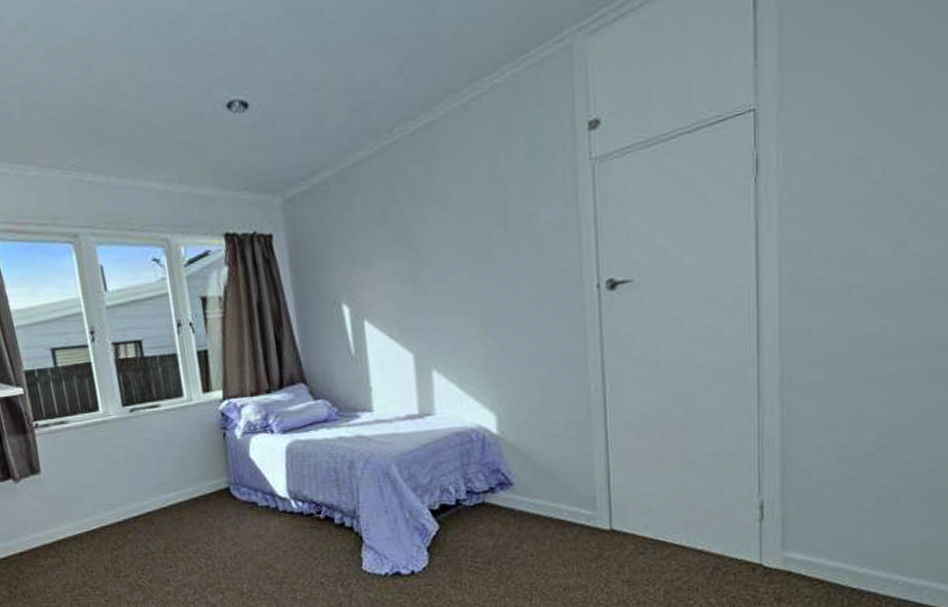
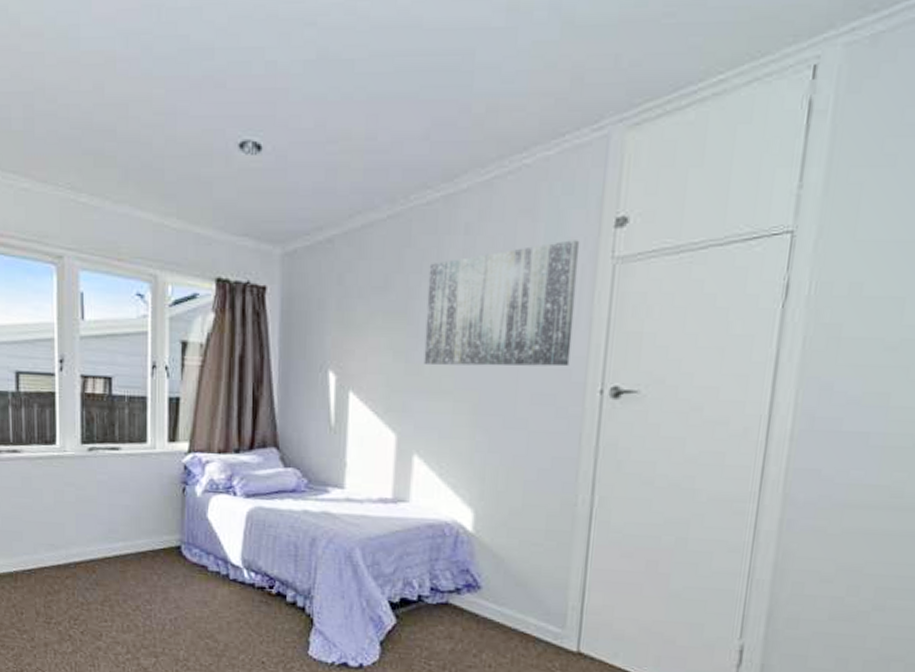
wall art: none [421,147,565,285] -> present [423,240,580,367]

